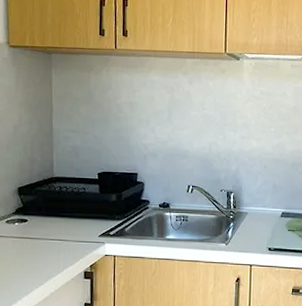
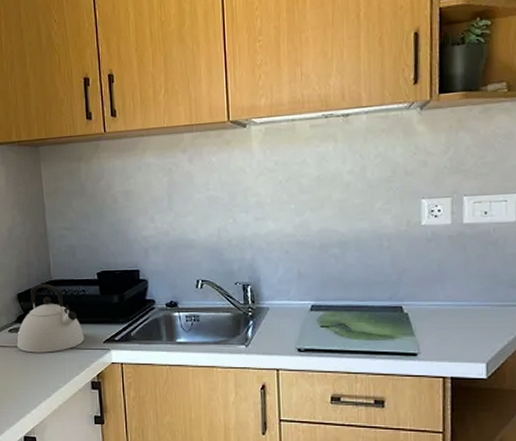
kettle: none [13,180,81,244] -> present [17,284,85,353]

